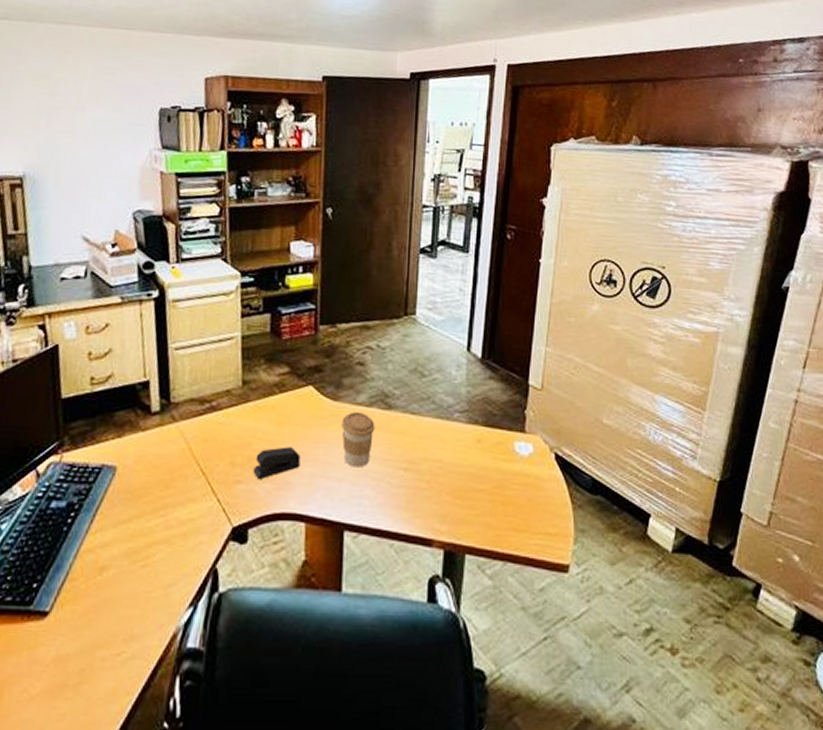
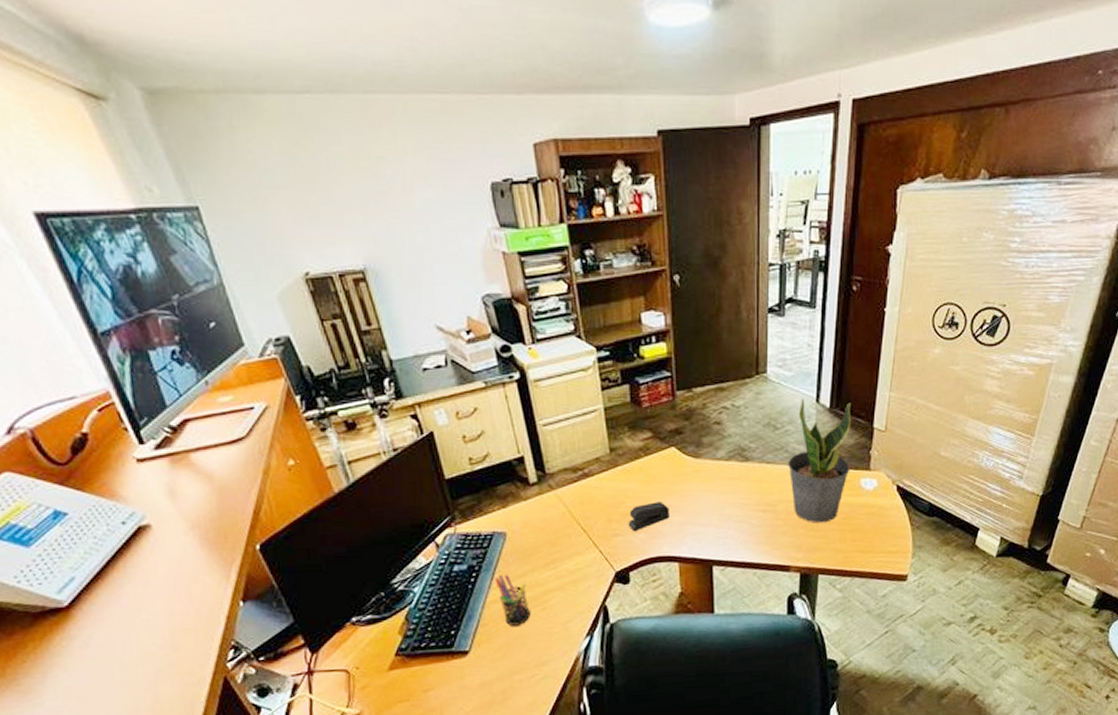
pen holder: none [94,517,130,584] -> present [494,574,530,626]
coffee cup: present [342,411,376,468] -> none [704,465,735,514]
potted plant: none [434,345,504,490] -> present [788,398,851,523]

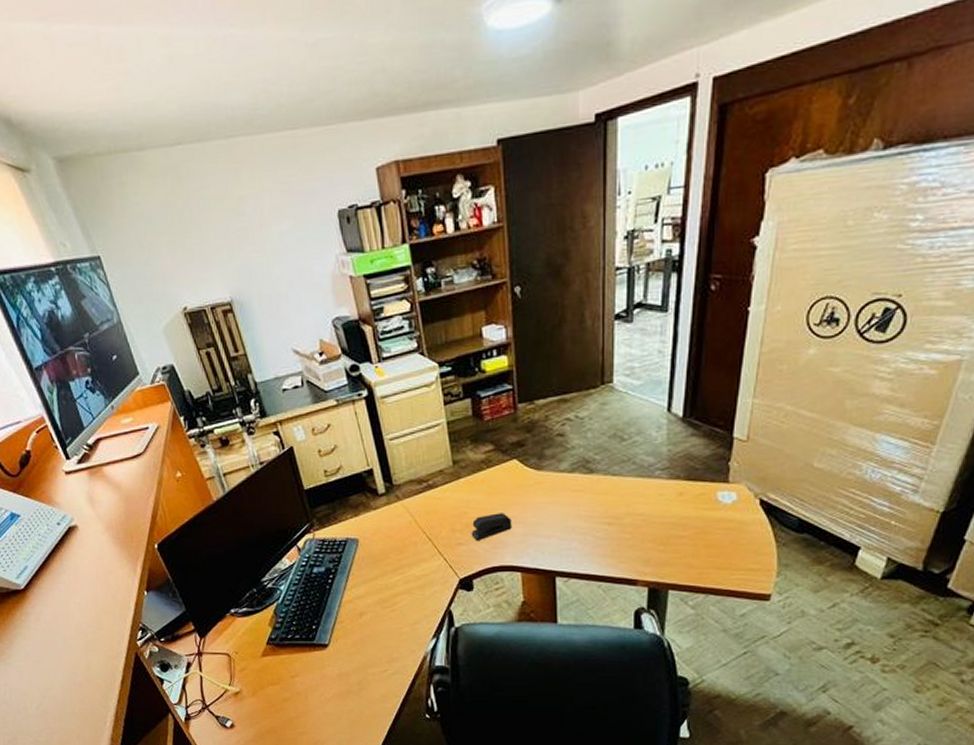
pen holder: present [494,574,530,626] -> none [349,577,381,624]
potted plant: present [788,398,851,523] -> none [636,408,707,537]

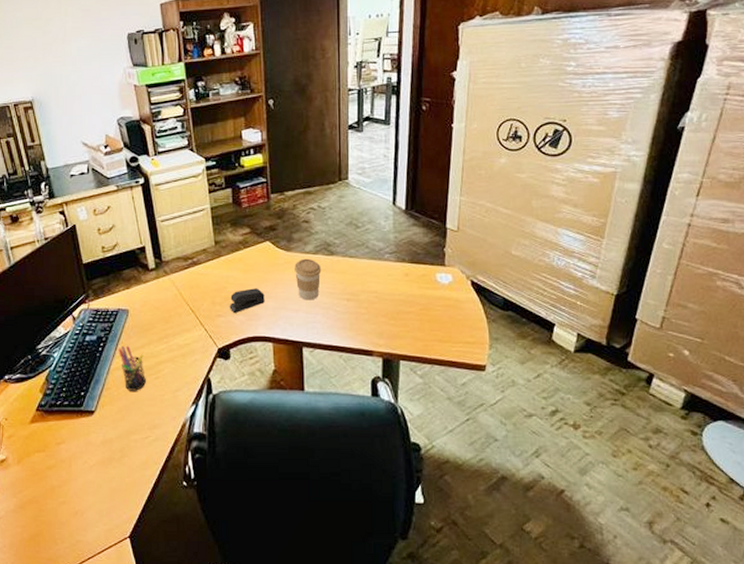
pen holder: none [349,577,381,624] -> present [118,345,146,391]
coffee cup: none [547,478,579,526] -> present [295,258,322,300]

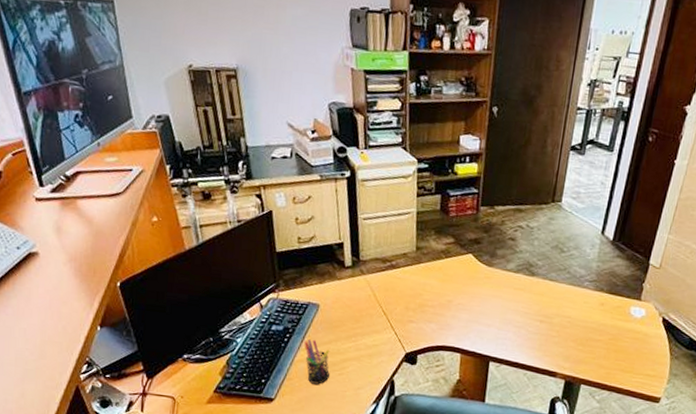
stapler: present [229,288,265,314] -> none [422,298,460,322]
coffee cup: present [295,258,322,300] -> none [493,275,520,318]

